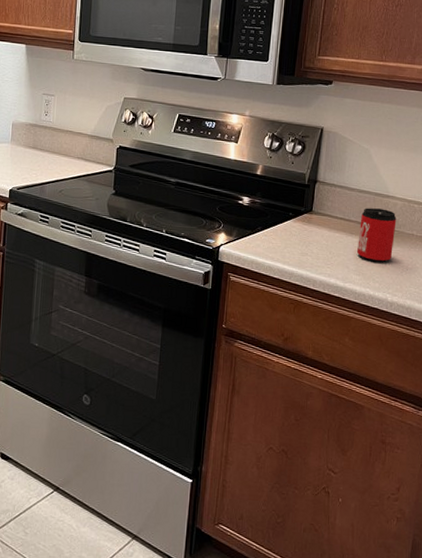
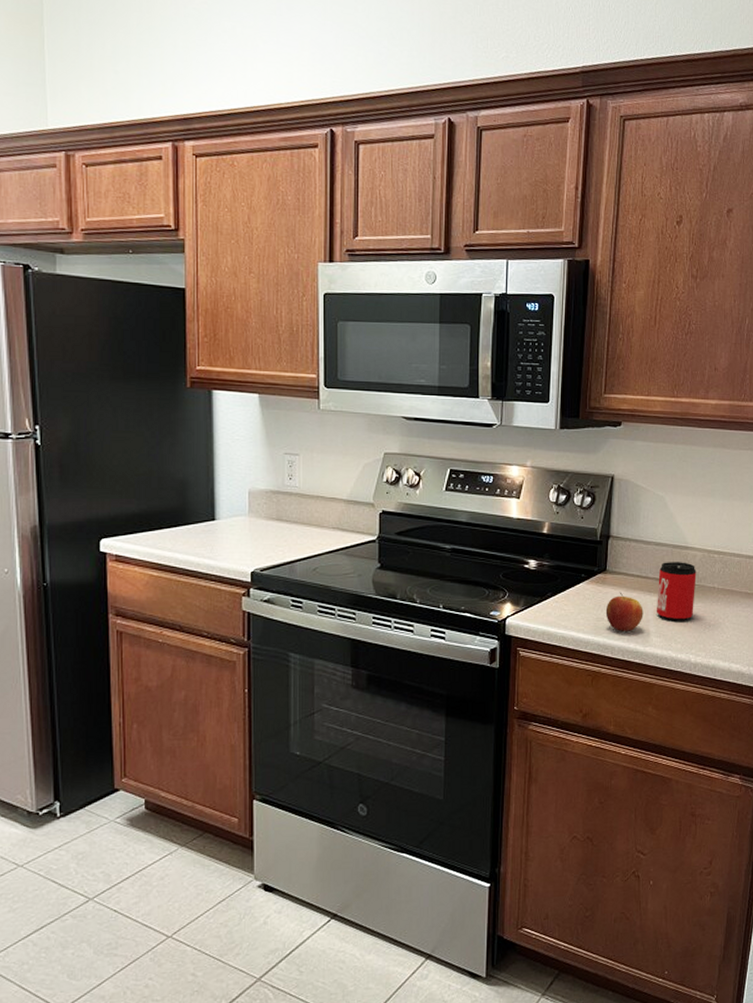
apple: none [309,231,345,268] -> present [605,592,643,631]

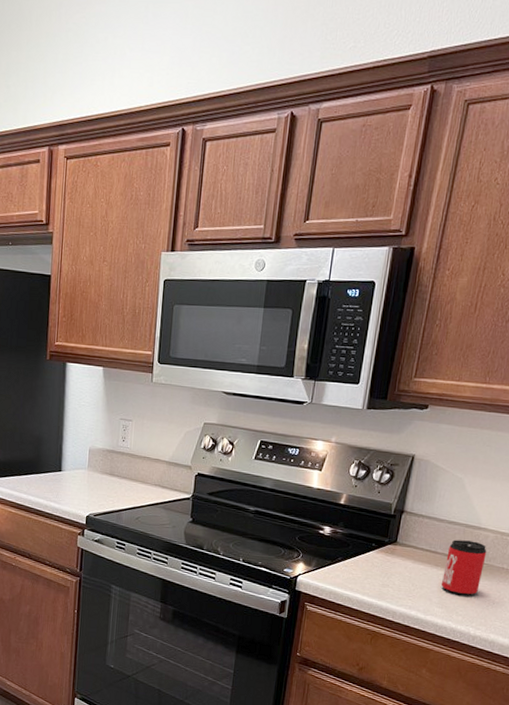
apple: present [605,592,643,631] -> none [391,563,429,600]

